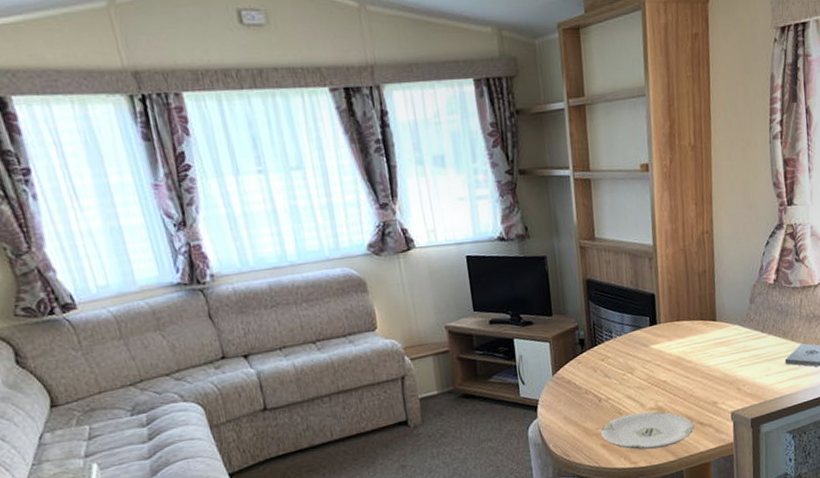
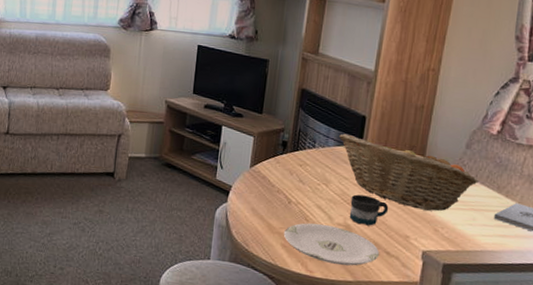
fruit basket: none [633,311,768,374] -> present [339,133,480,211]
mug: none [657,372,694,404] -> present [349,194,389,226]

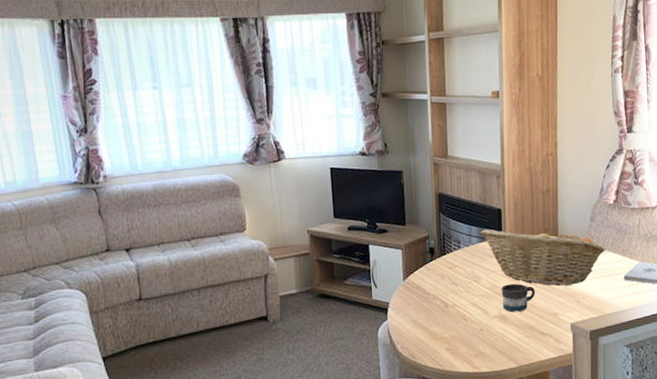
plate: present [283,223,379,266] -> none [446,319,535,356]

